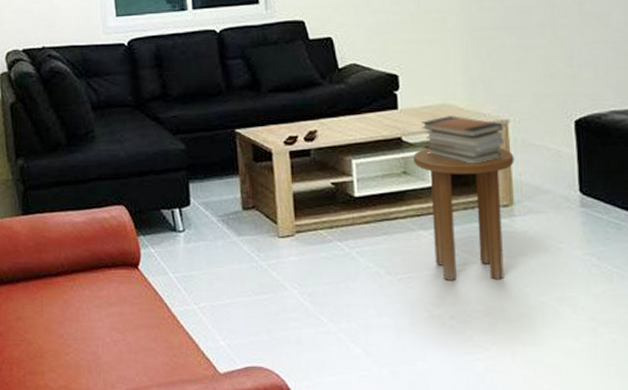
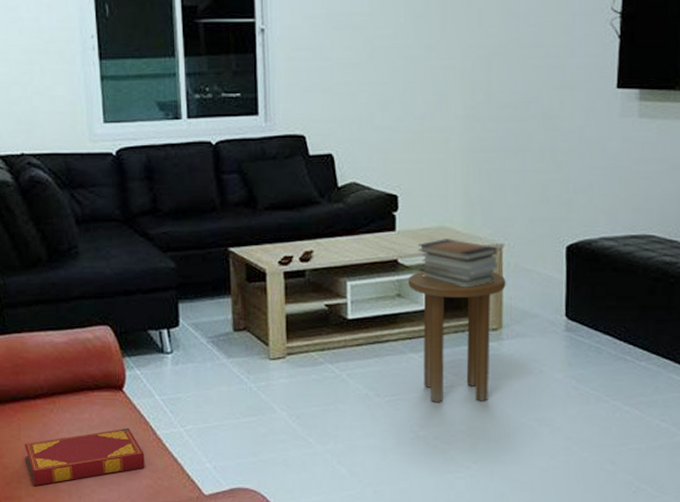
hardback book: none [46,305,161,361] -> present [23,427,145,486]

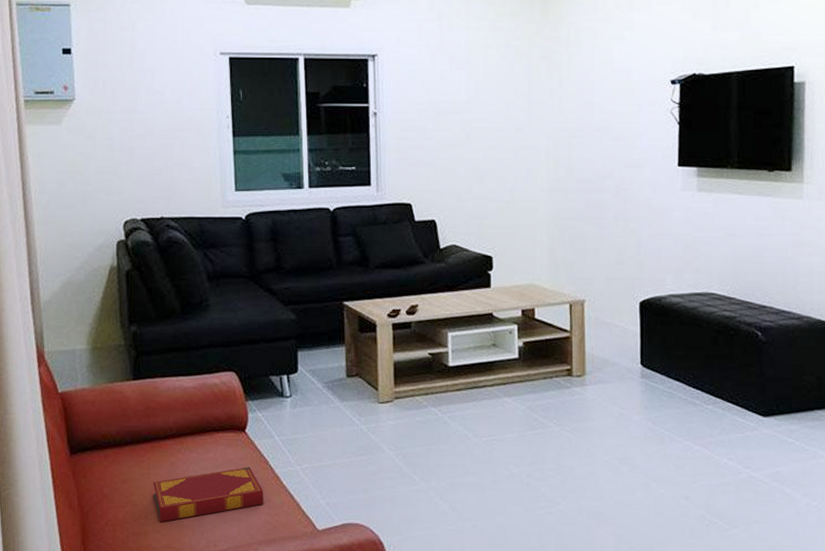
side table: present [408,270,506,403] -> none [502,323,588,444]
book stack: present [417,239,499,288] -> none [510,295,581,338]

